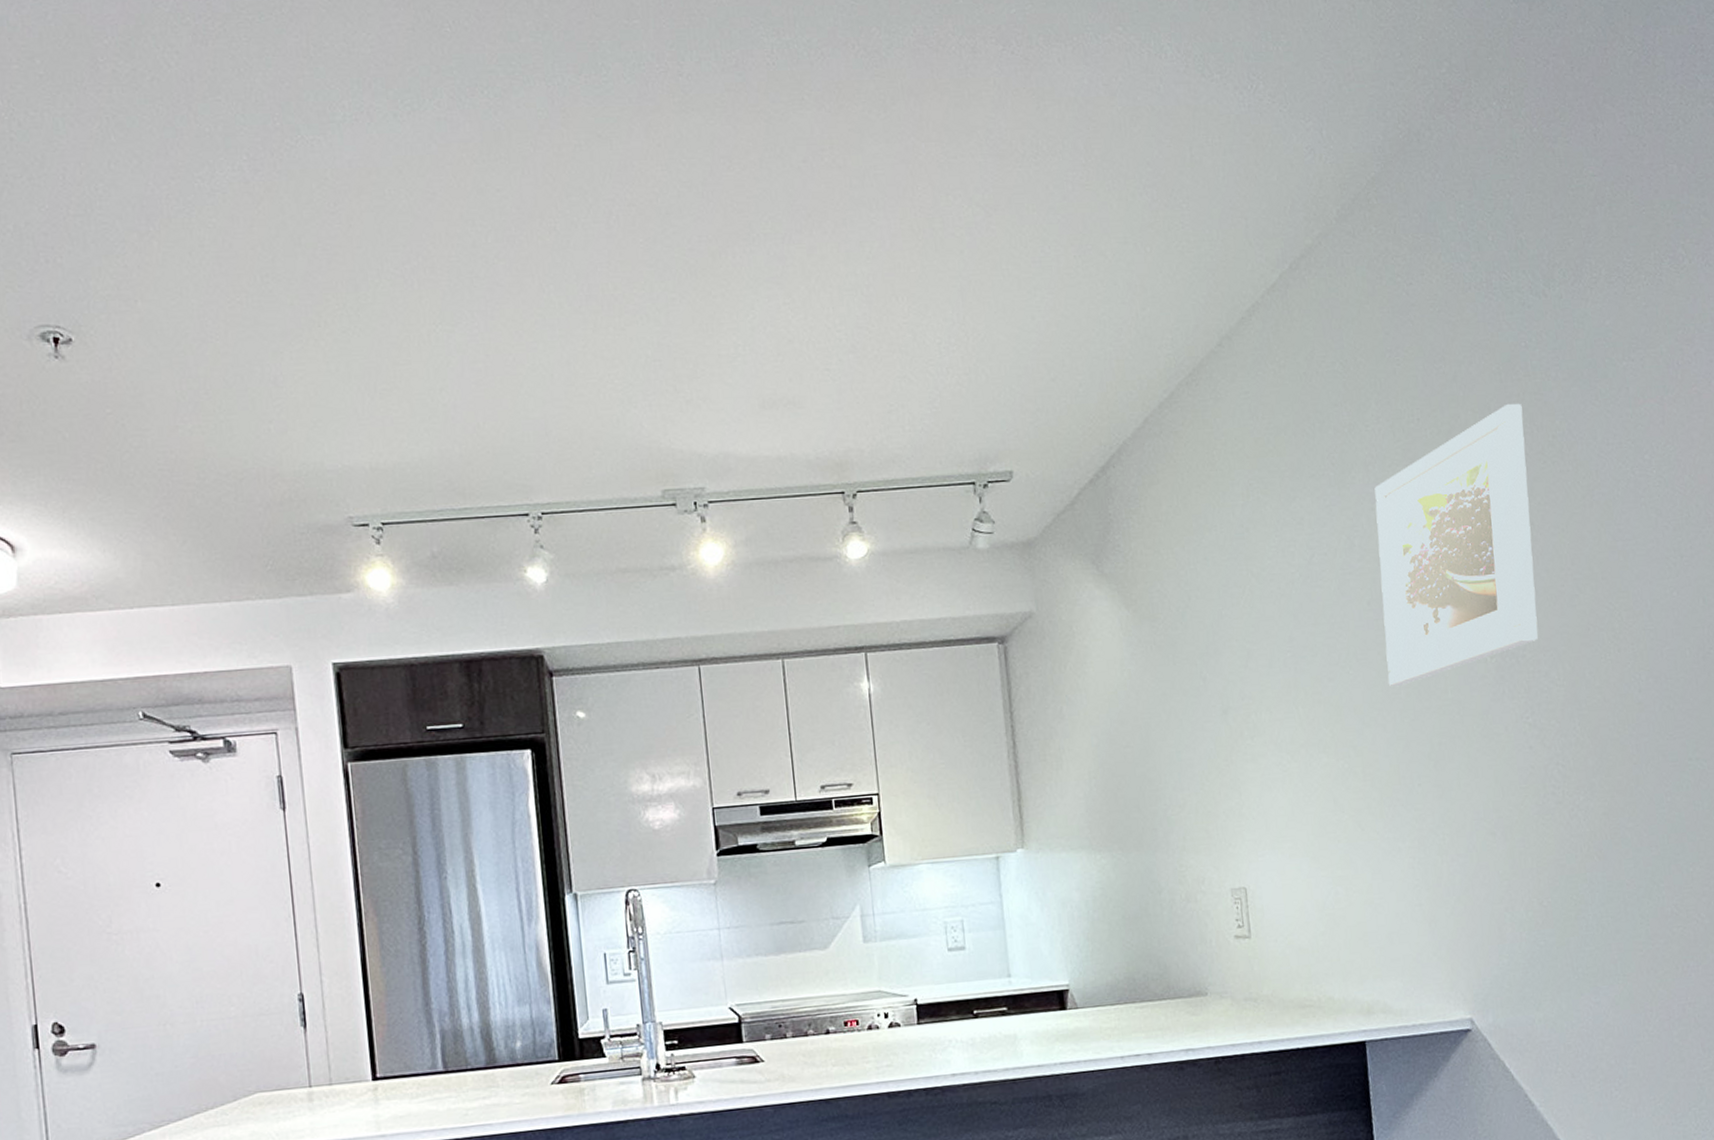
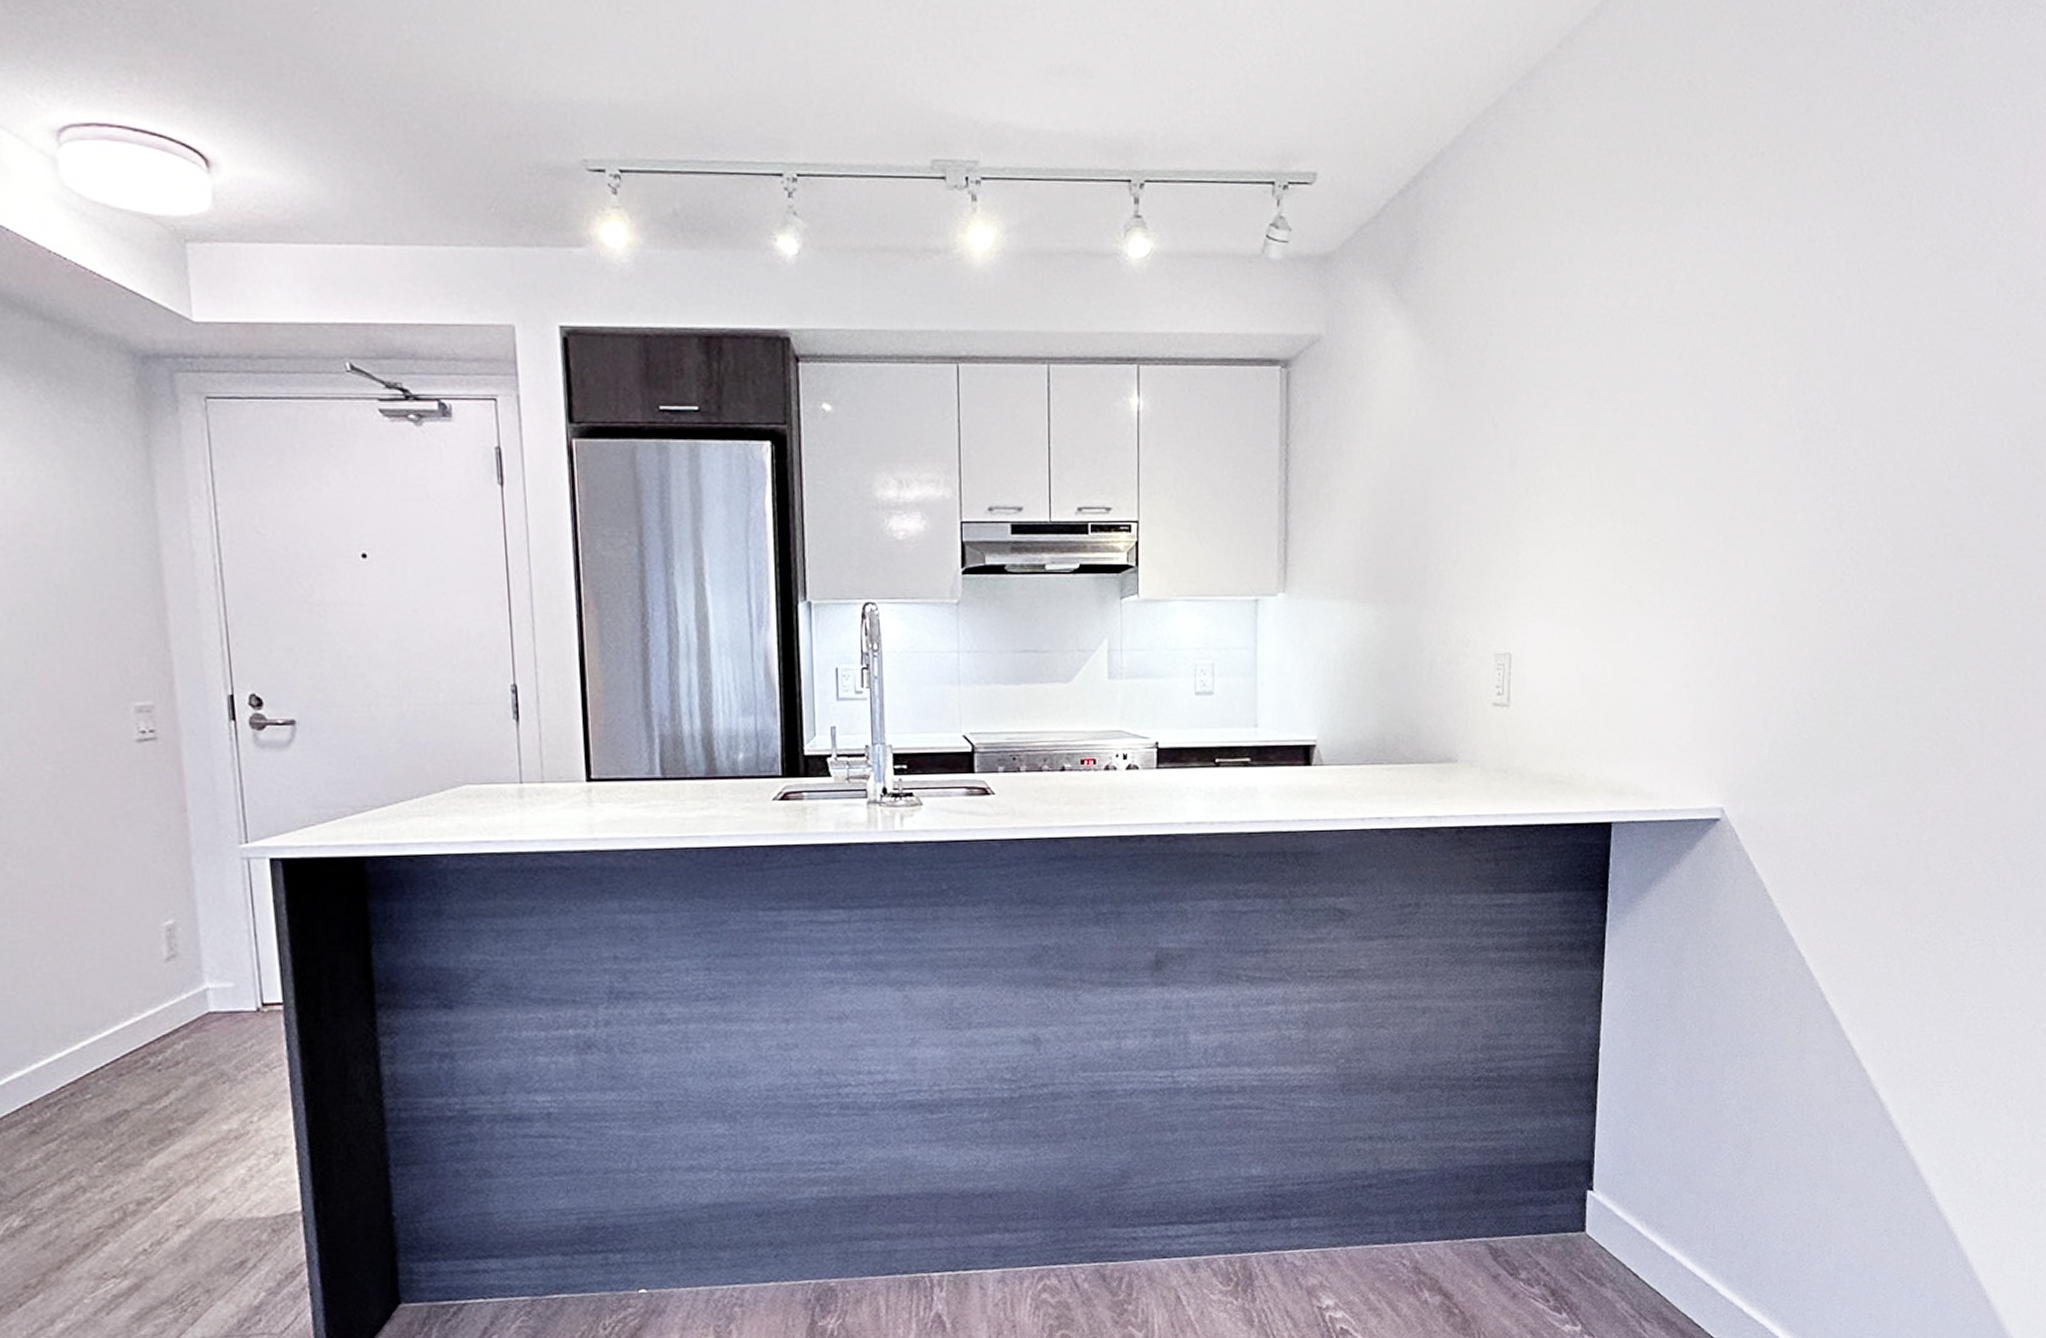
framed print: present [1374,403,1538,686] -> none [1688,144,1876,450]

